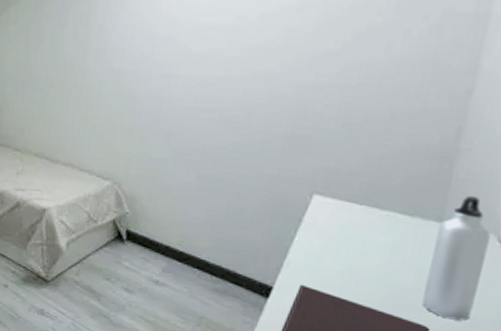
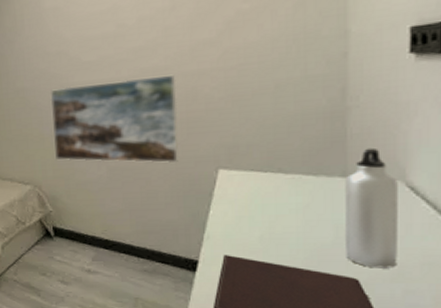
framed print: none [142,77,289,180] -> present [50,74,178,164]

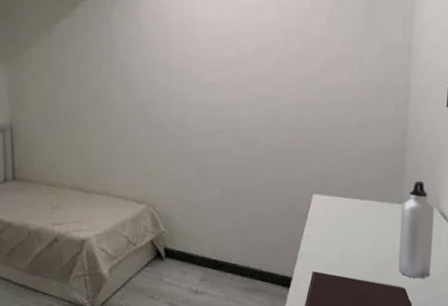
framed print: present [50,74,178,164] -> none [170,104,285,187]

